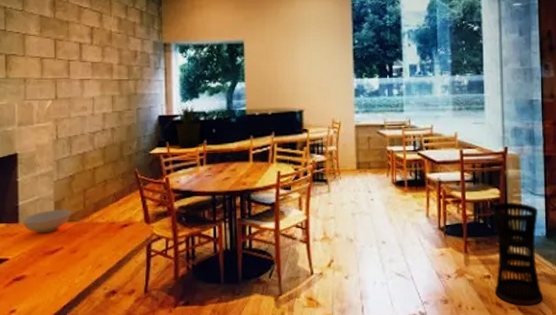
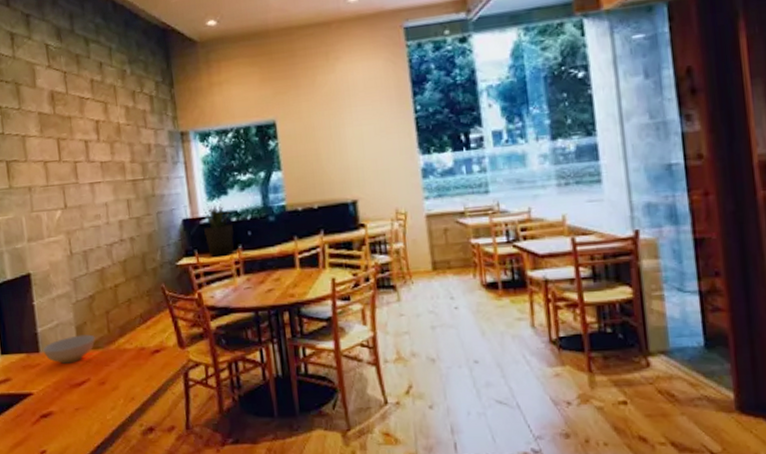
umbrella stand: present [492,203,543,306] -> none [623,303,706,441]

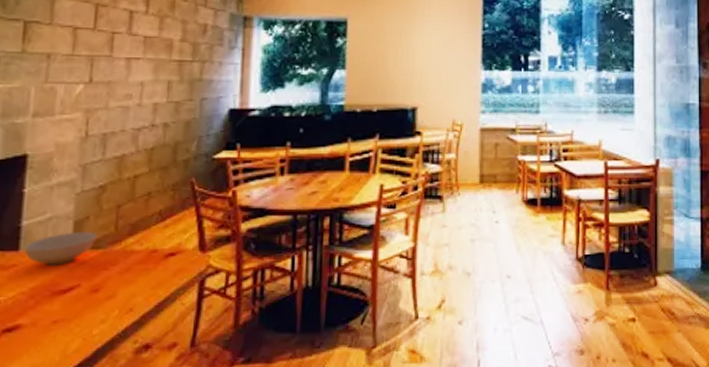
planter: present [203,204,235,257] -> none [251,95,285,153]

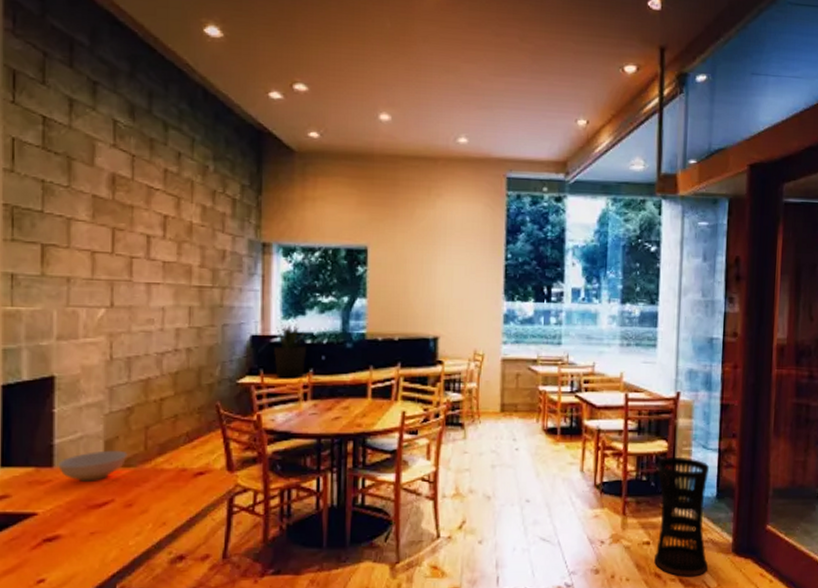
planter: none [251,95,285,153] -> present [274,322,307,379]
umbrella stand: none [640,227,696,356] -> present [654,457,710,577]

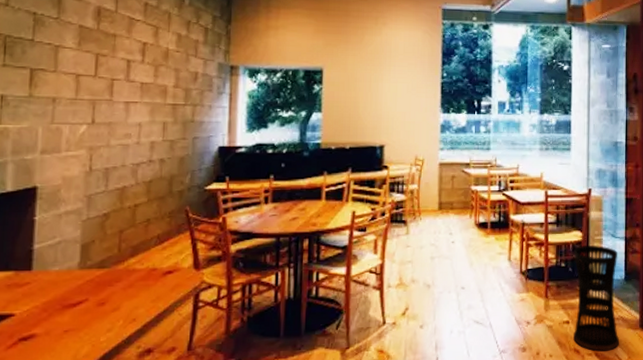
bowl: present [58,450,128,481] -> none [36,253,102,283]
planter: present [274,322,307,379] -> none [239,134,269,185]

